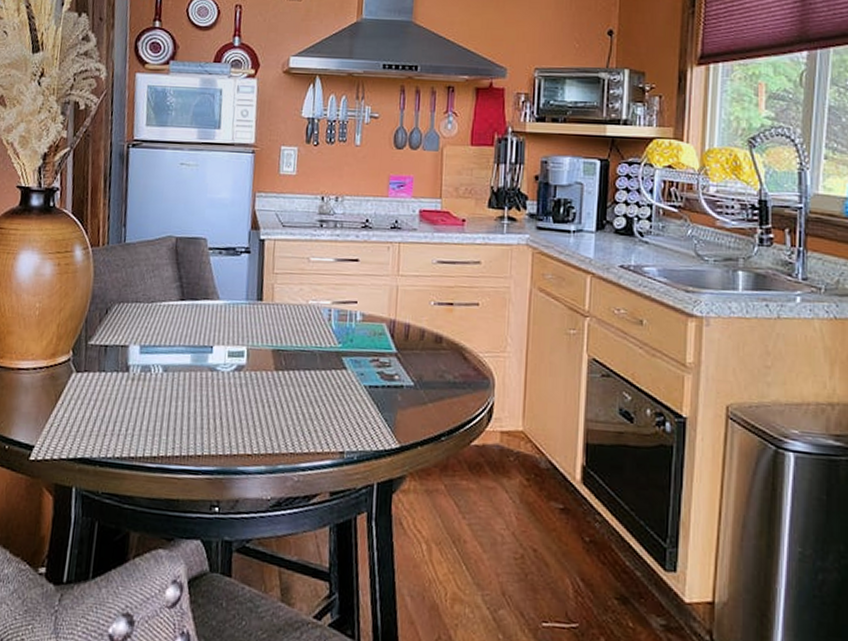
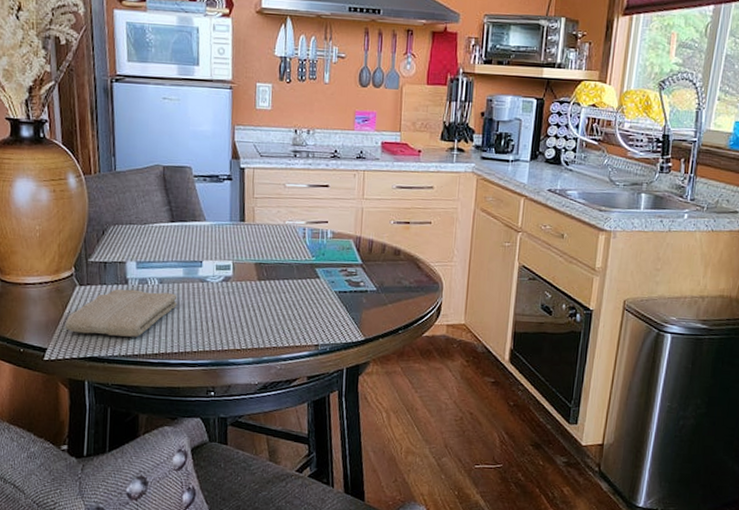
washcloth: none [56,377,183,436] -> present [64,289,177,337]

